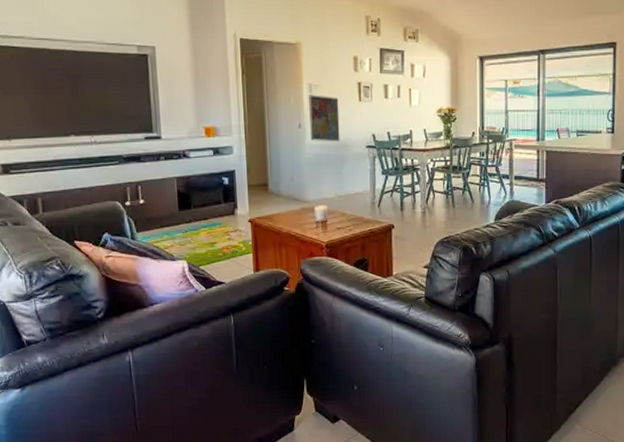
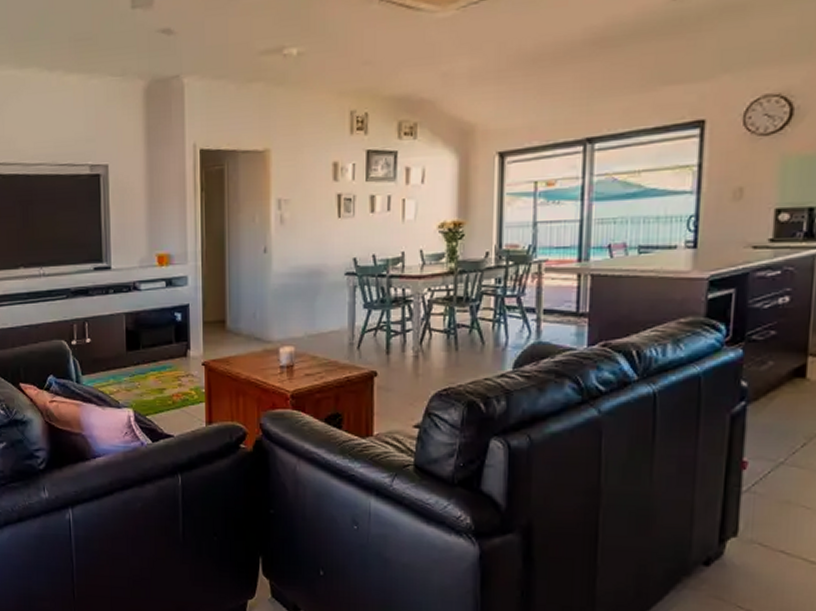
wall art: present [309,95,340,142] -> none [277,211,313,269]

